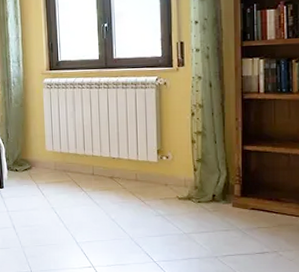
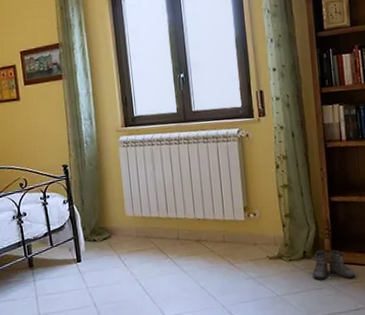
boots: none [217,194,263,224] -> present [309,250,355,280]

